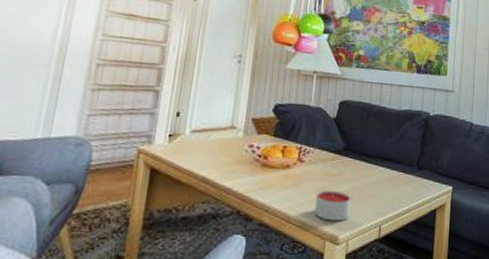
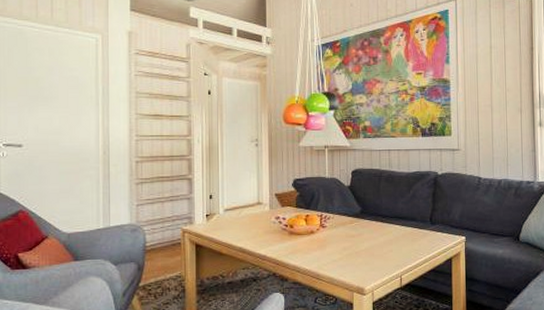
candle: present [314,190,351,222] -> none [340,249,372,276]

